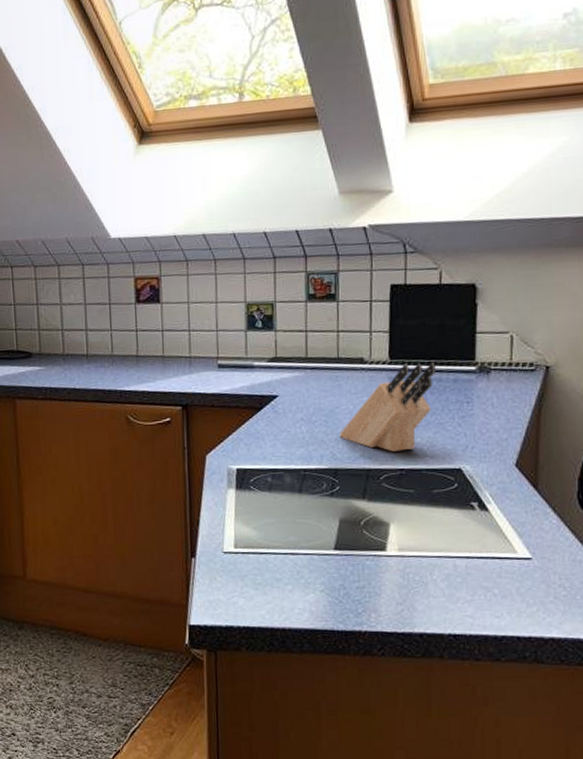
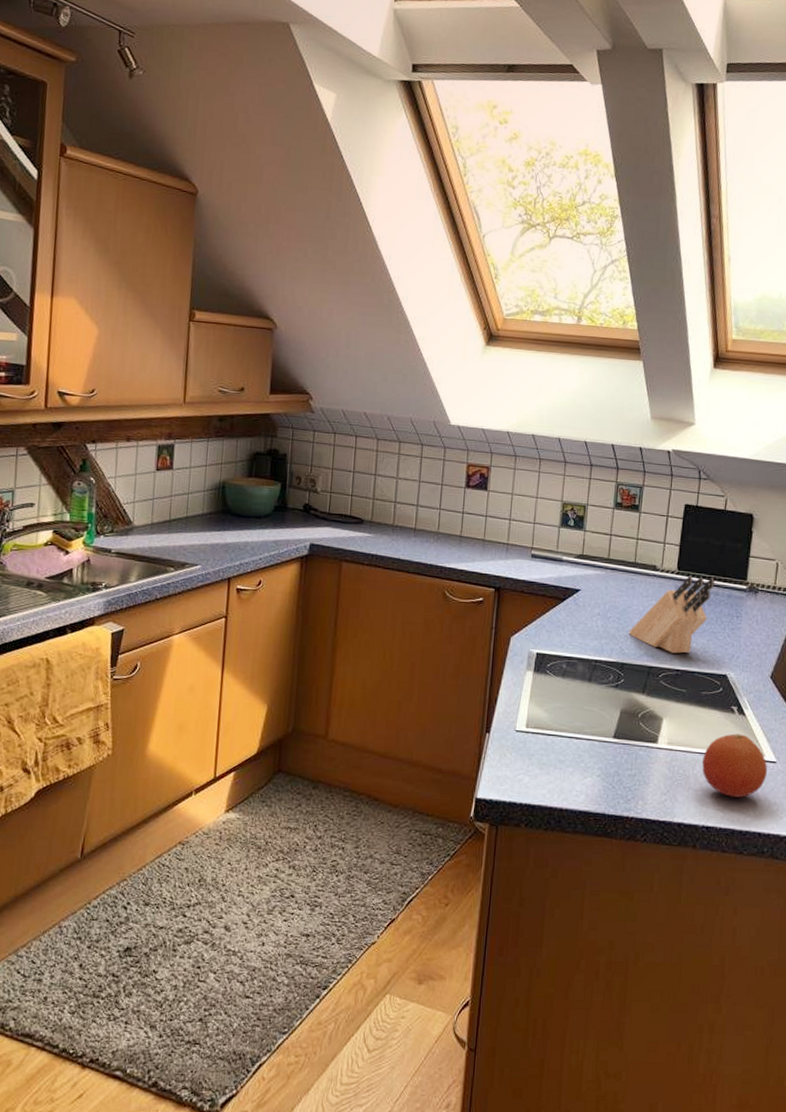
fruit: none [441,531,522,601] -> present [702,734,768,798]

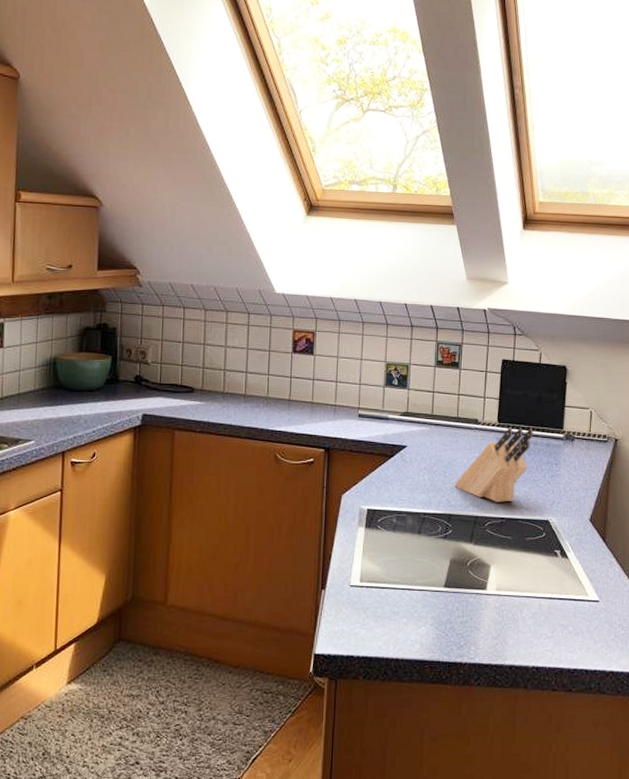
fruit: present [702,734,768,798] -> none [530,576,592,637]

